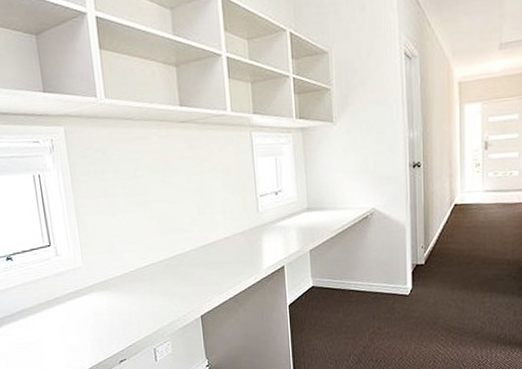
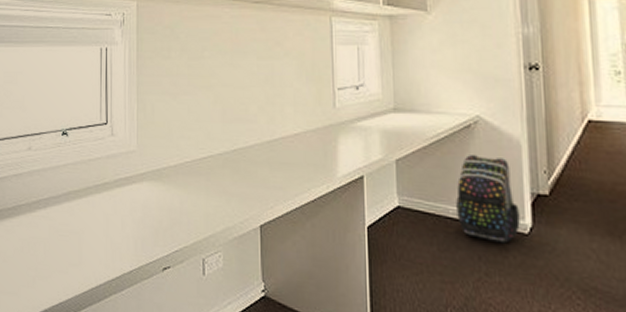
backpack: none [357,240,403,304] -> present [456,155,520,244]

